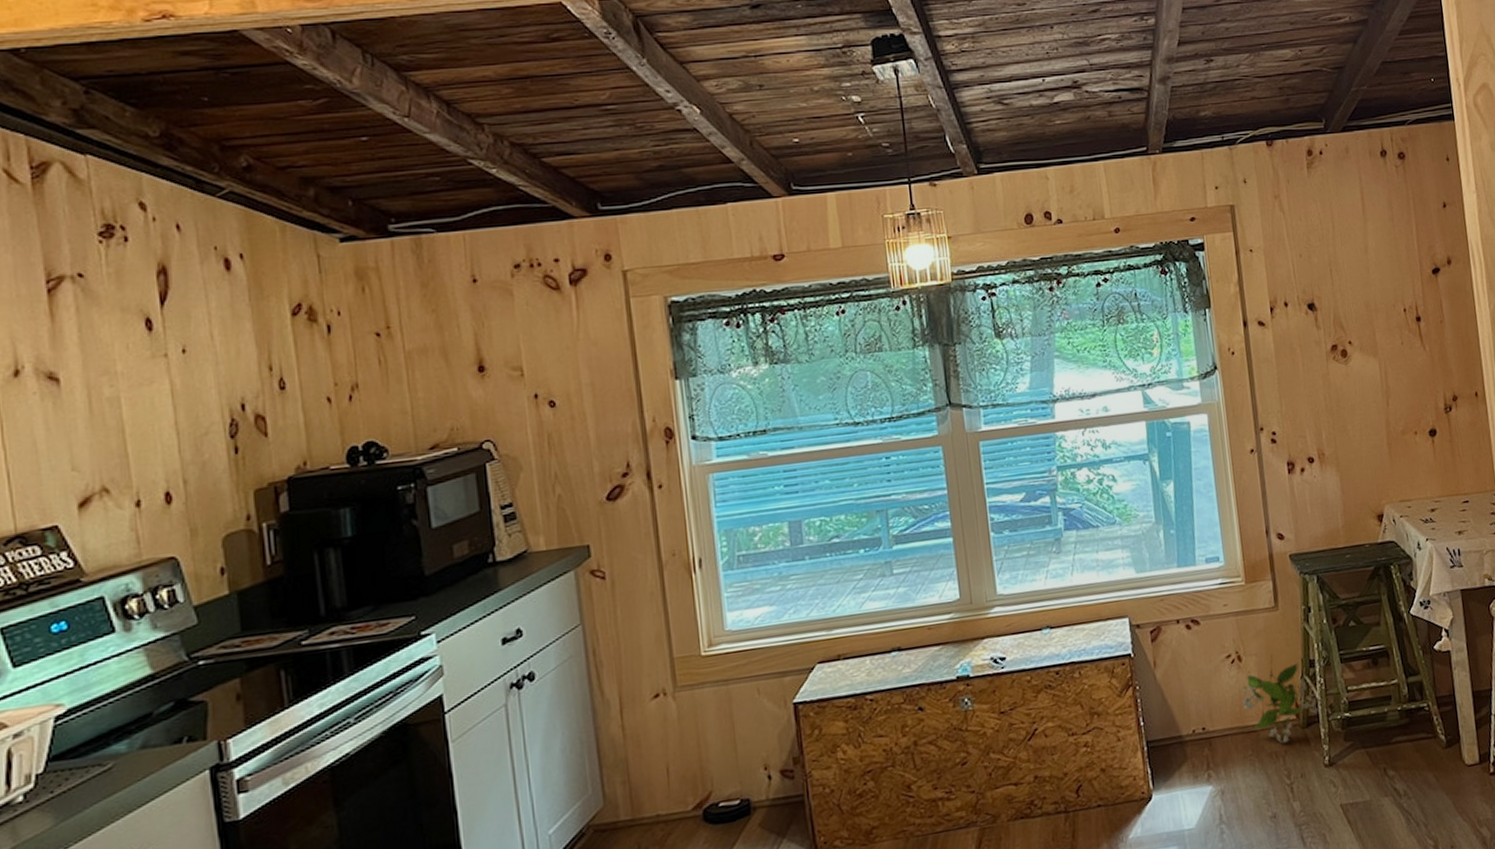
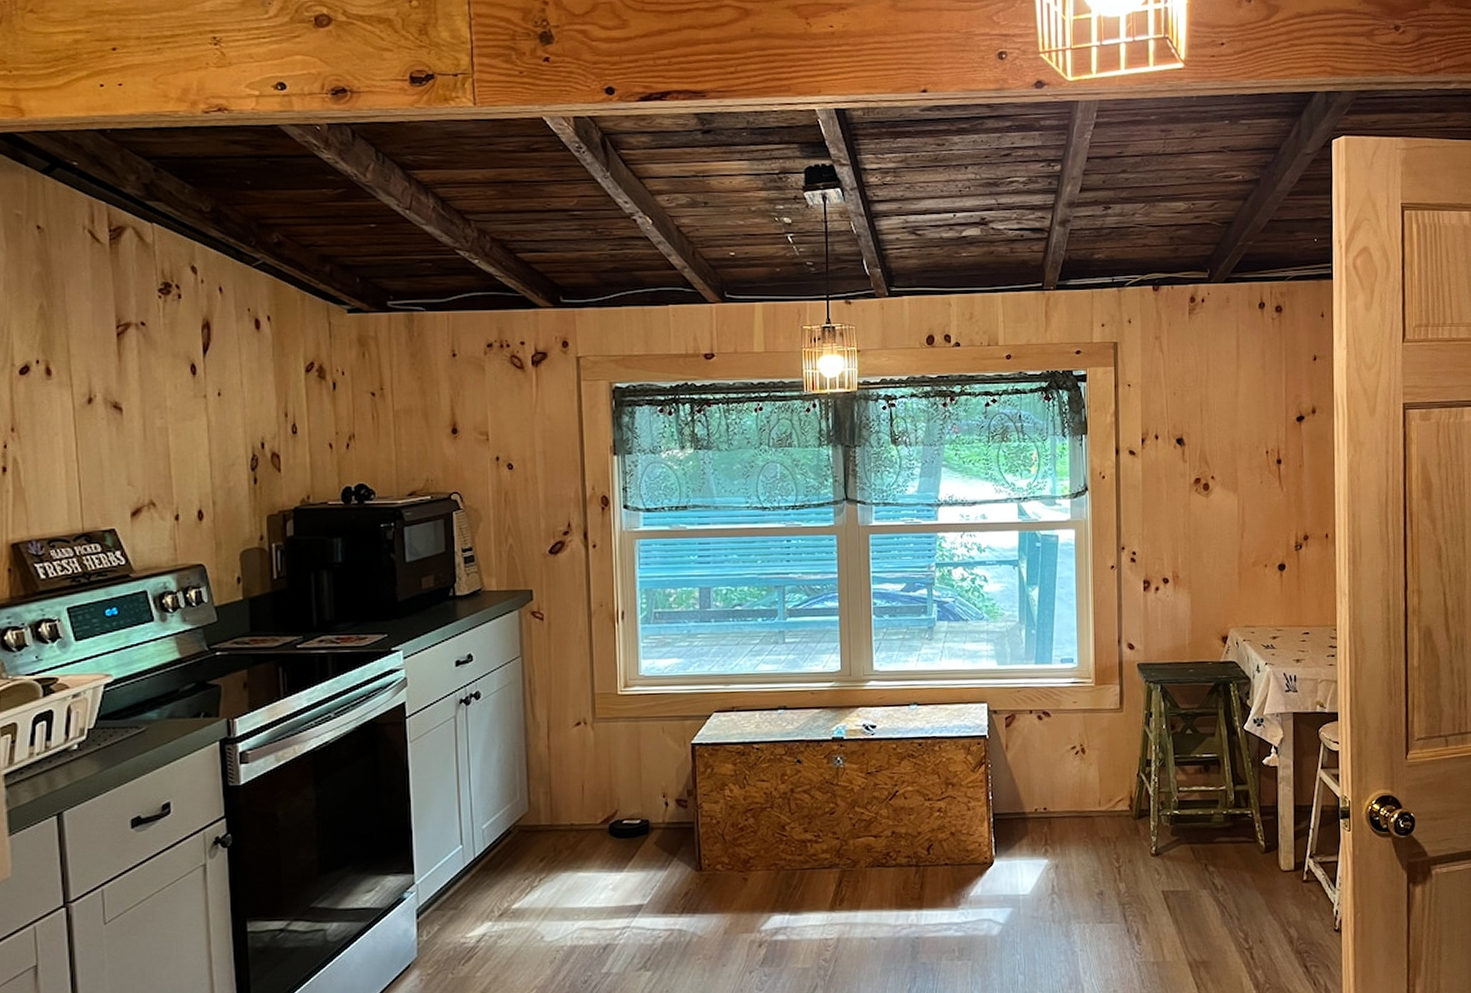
decorative plant: present [1241,655,1331,743] -> none [1082,751,1163,830]

